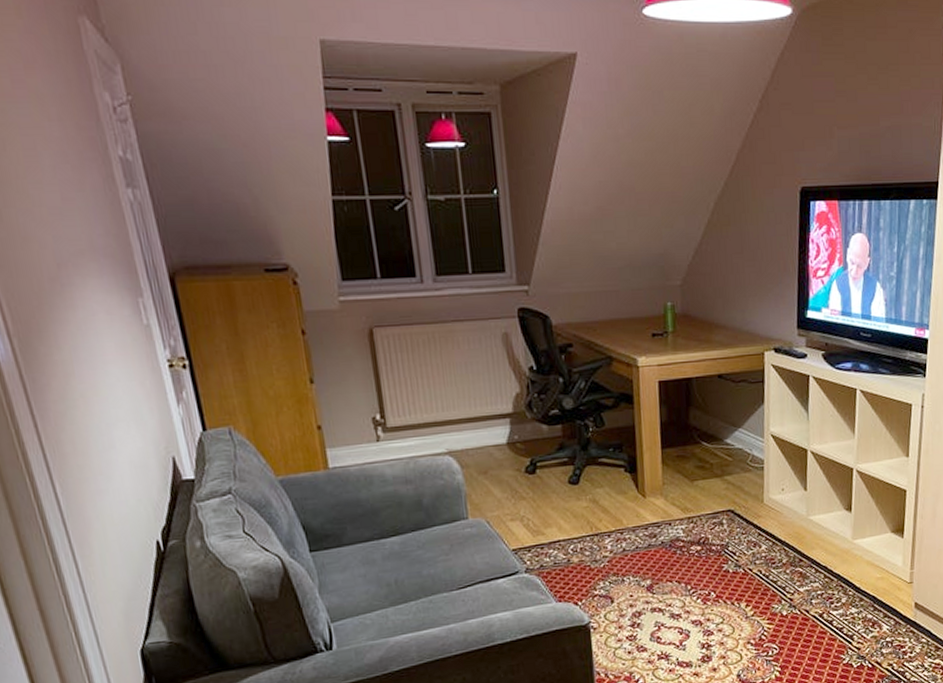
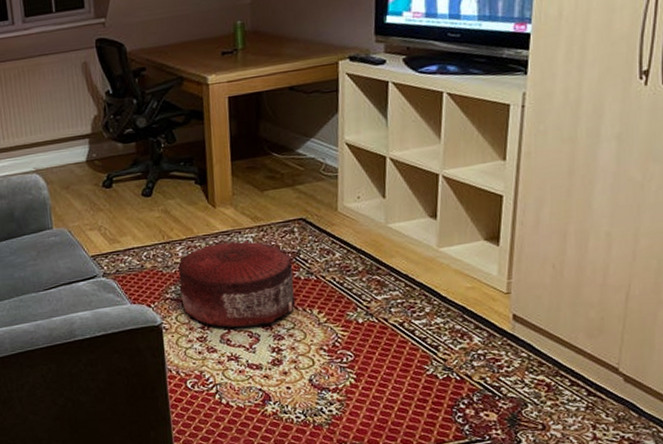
pouf: none [606,532,724,625] -> present [177,240,296,328]

